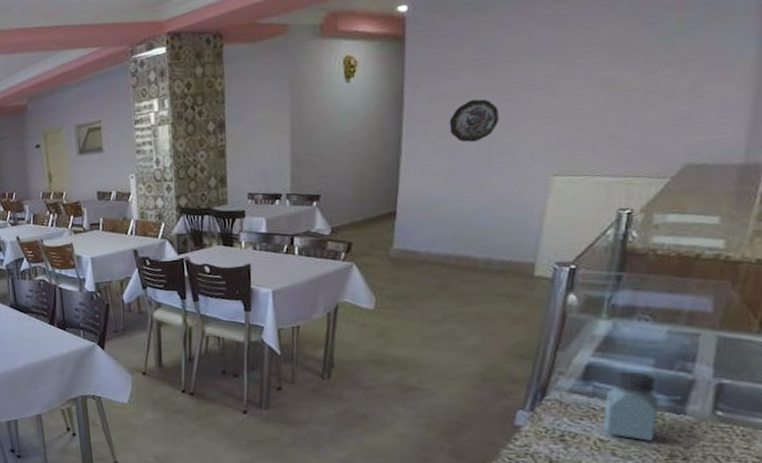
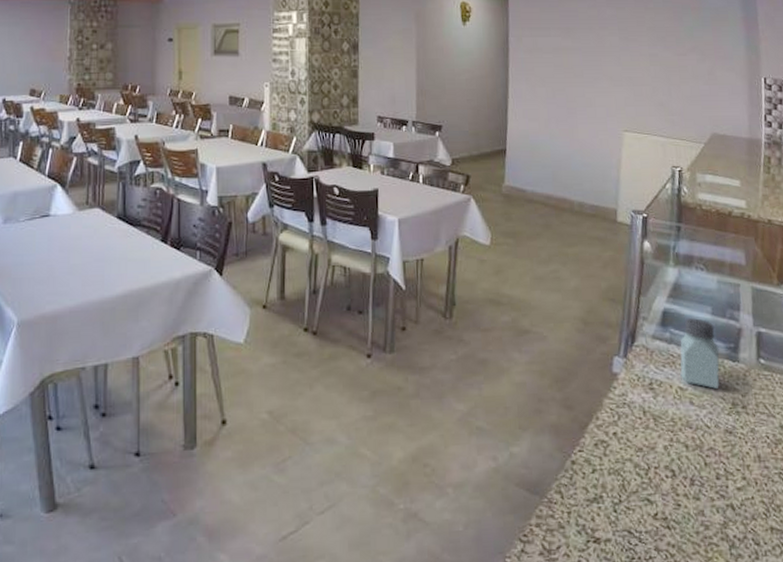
decorative plate: present [449,99,499,143] -> none [544,57,581,94]

